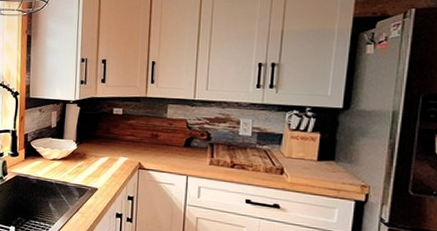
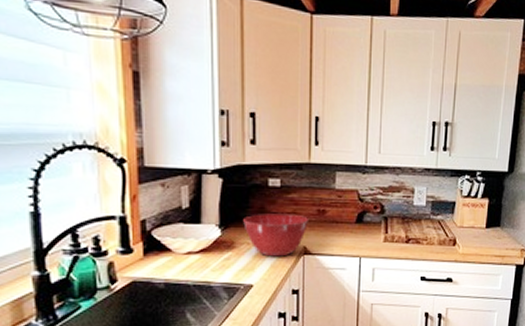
mixing bowl: none [93,134,143,169] -> present [243,214,308,257]

